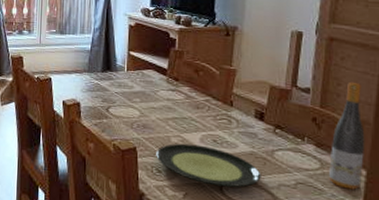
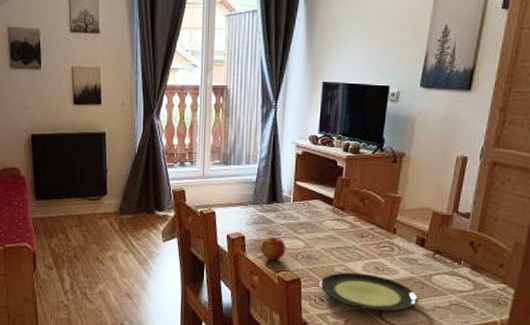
apple: none [96,105,122,129] -> present [261,237,286,261]
wine bottle: present [328,81,365,190] -> none [479,205,518,308]

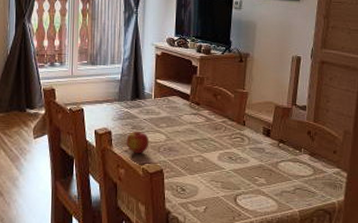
plate: present [319,272,419,312] -> none [180,162,268,198]

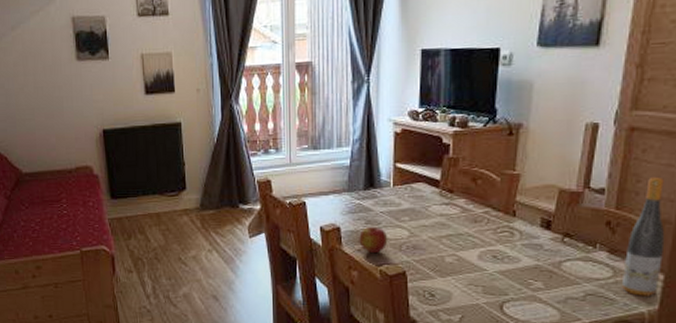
wine bottle: none [319,98,347,190] -> present [621,176,665,296]

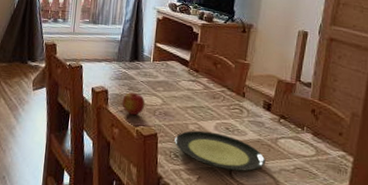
plate: none [428,262,547,306] -> present [174,130,266,172]
wine bottle: present [621,176,665,296] -> none [322,78,354,175]

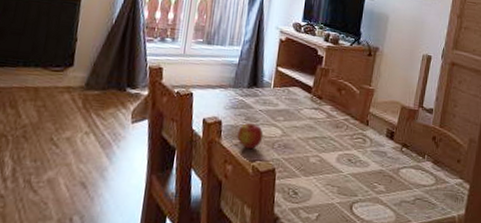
plate: present [174,130,266,172] -> none [294,163,387,206]

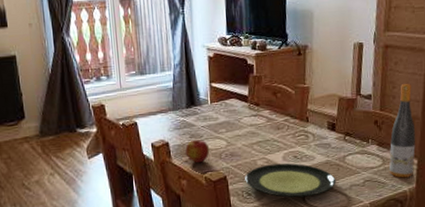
plate: none [294,163,387,206] -> present [245,163,336,198]
wine bottle: none [440,103,472,203] -> present [389,83,416,178]

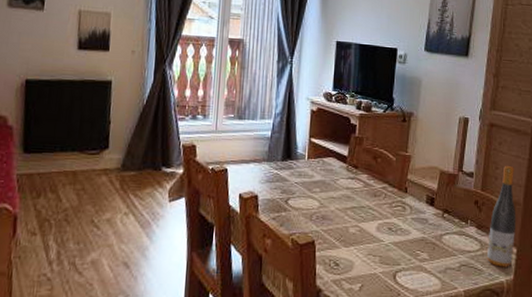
apple: present [185,140,210,163] -> none [274,196,301,223]
plate: present [245,163,336,198] -> none [334,233,431,275]

